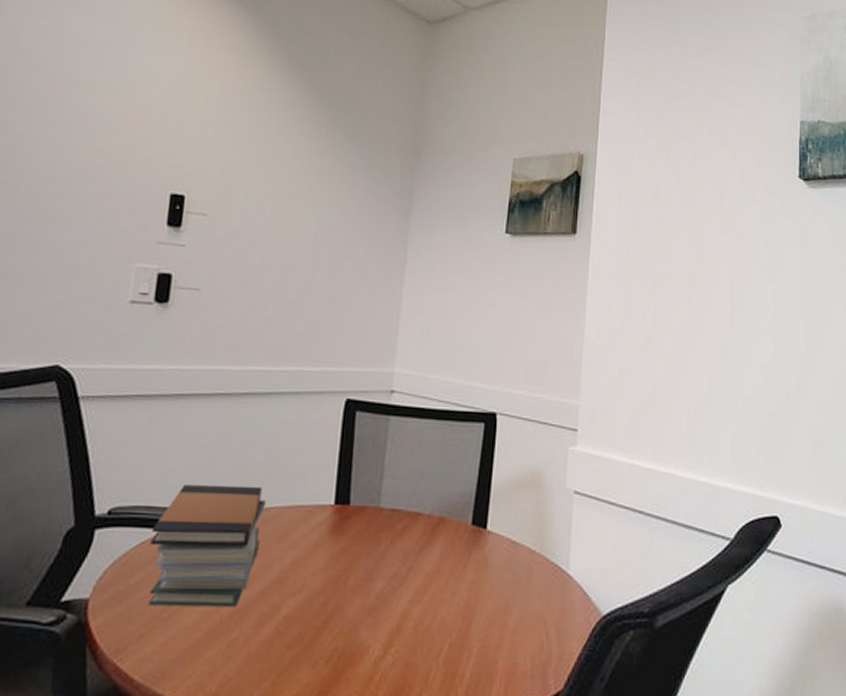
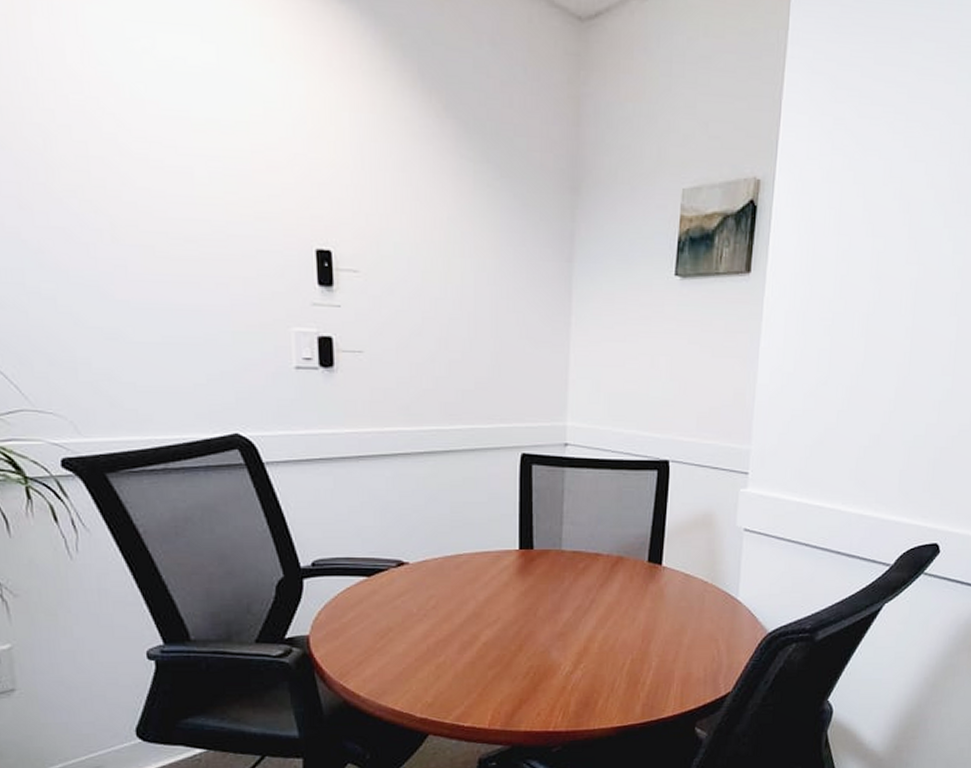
book stack: present [147,485,266,608] -> none [354,536,455,639]

